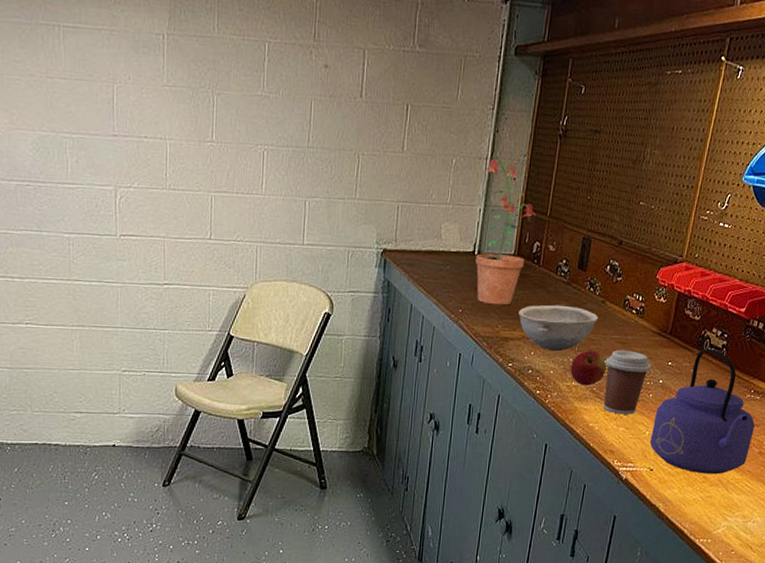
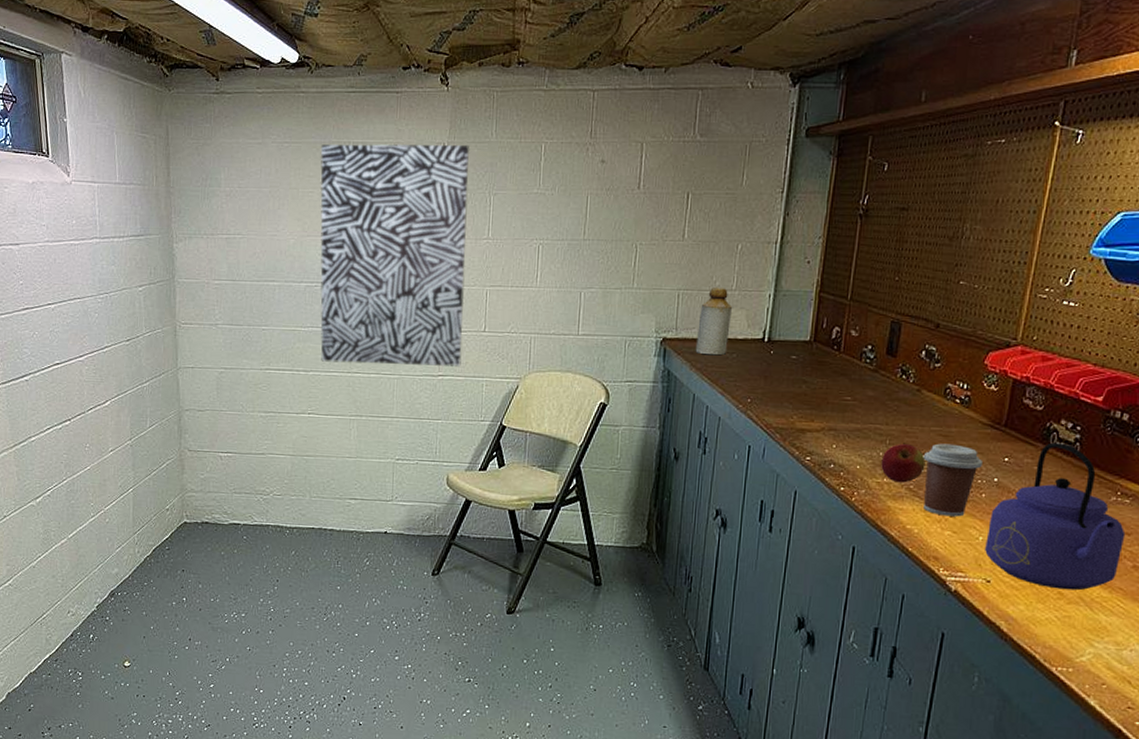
wall art: none [26,26,191,276] -> present [320,143,470,367]
bottle: none [413,201,447,267] -> present [695,287,733,356]
potted plant: present [476,158,537,306] -> none [766,242,835,395]
bowl: present [518,305,598,352] -> none [817,394,913,445]

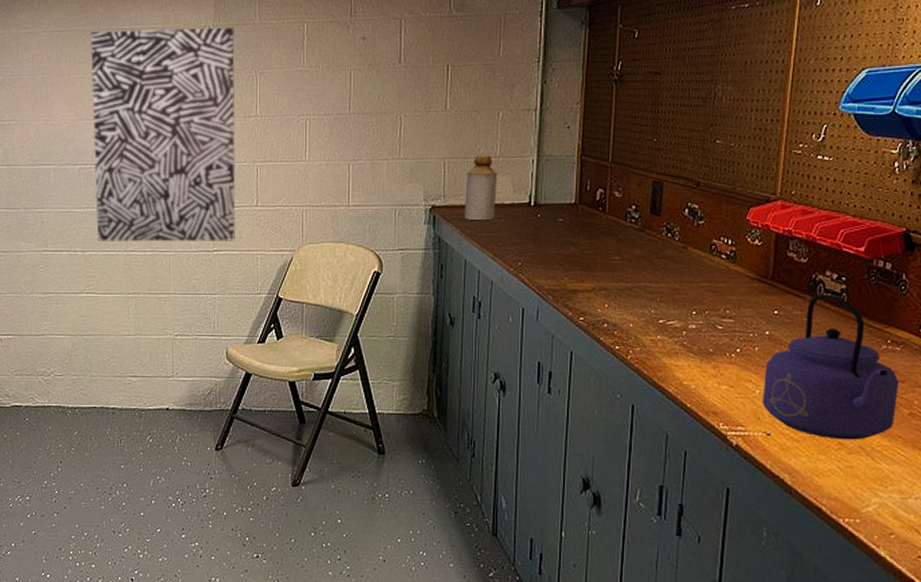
apple: present [881,444,926,483] -> none [653,301,697,339]
coffee cup: present [923,443,982,517] -> none [694,299,753,371]

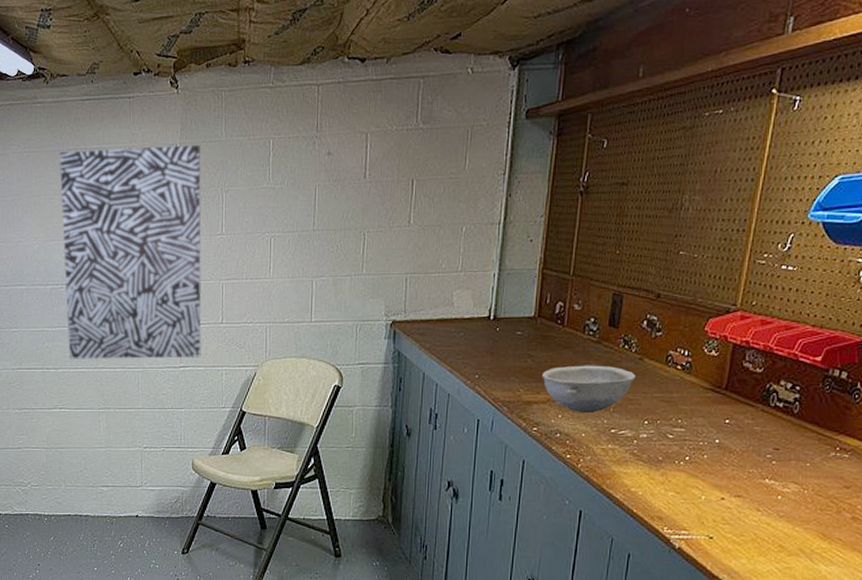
bottle: present [464,155,498,221] -> none [424,270,459,335]
bowl: none [586,253,680,303] -> present [542,365,636,414]
kettle: present [762,294,899,440] -> none [707,403,845,543]

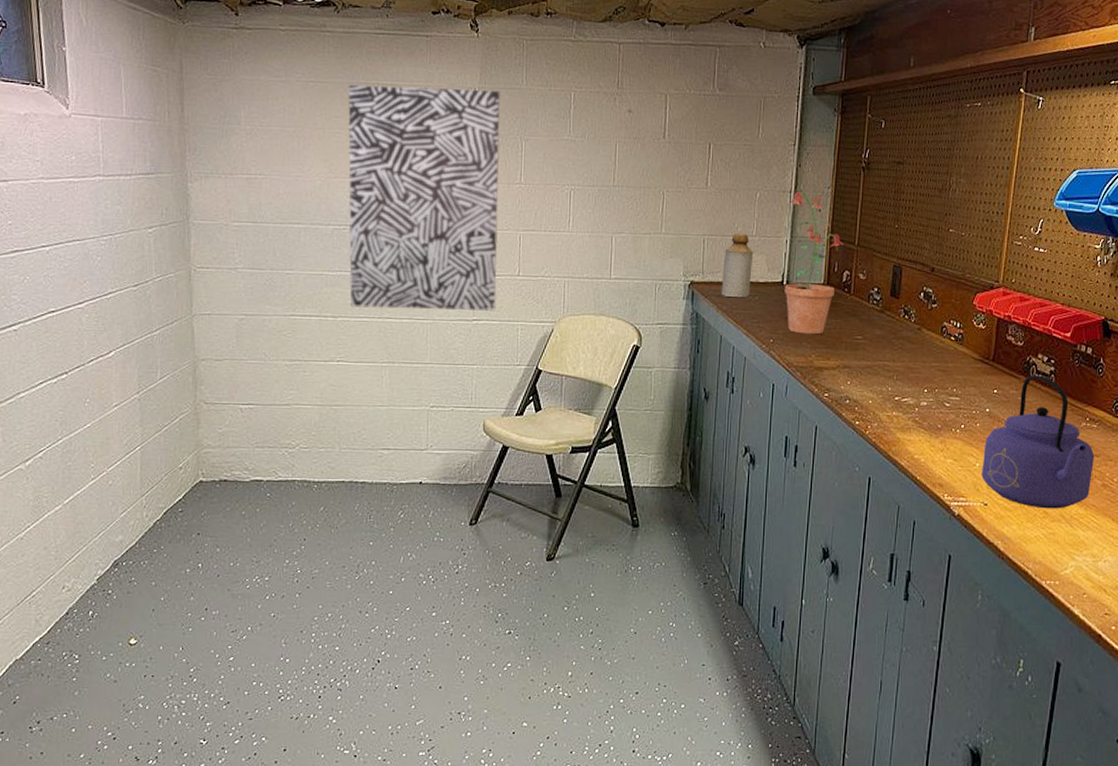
bottle: none [424,270,459,335] -> present [721,233,754,298]
potted plant: none [492,222,558,369] -> present [785,191,844,335]
bowl: present [542,365,636,414] -> none [832,333,915,381]
kettle: none [707,403,845,543] -> present [982,375,1095,509]

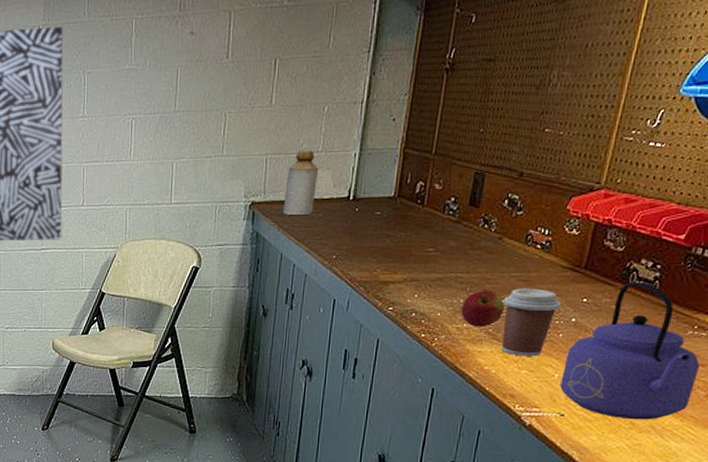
potted plant: present [785,191,844,335] -> none [351,101,420,249]
apple: none [890,379,928,416] -> present [461,291,505,327]
coffee cup: none [926,378,976,446] -> present [502,288,561,356]

